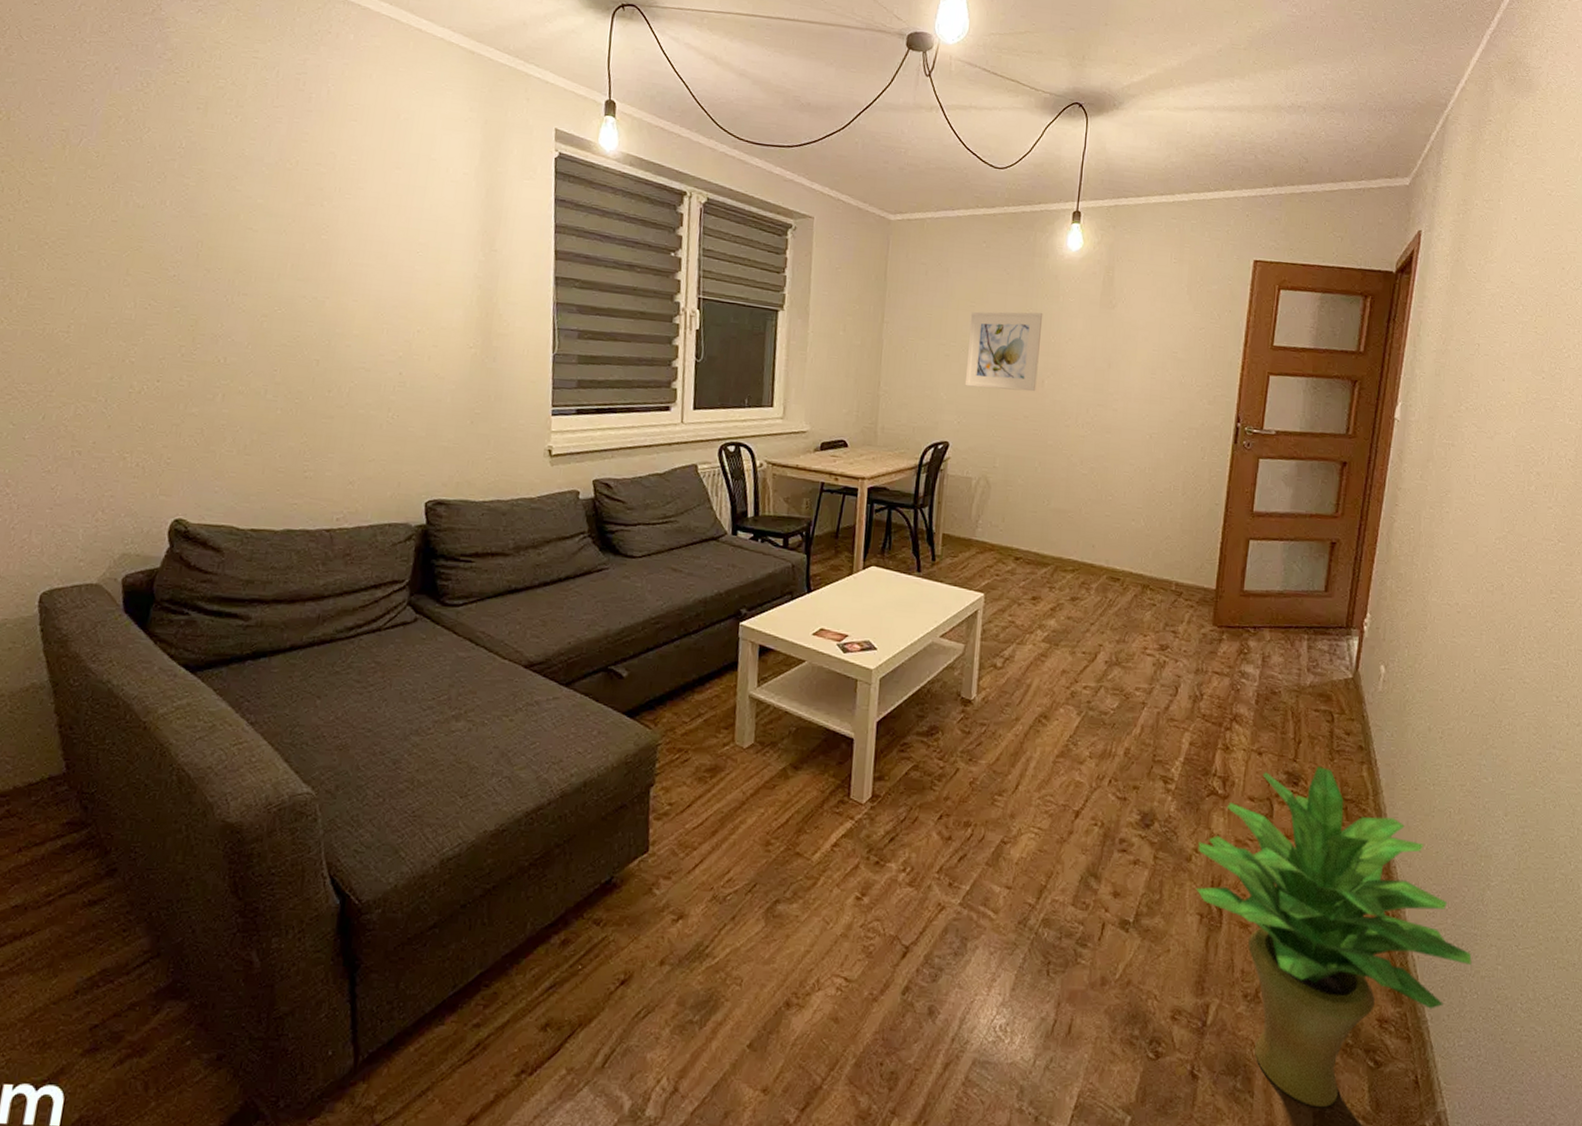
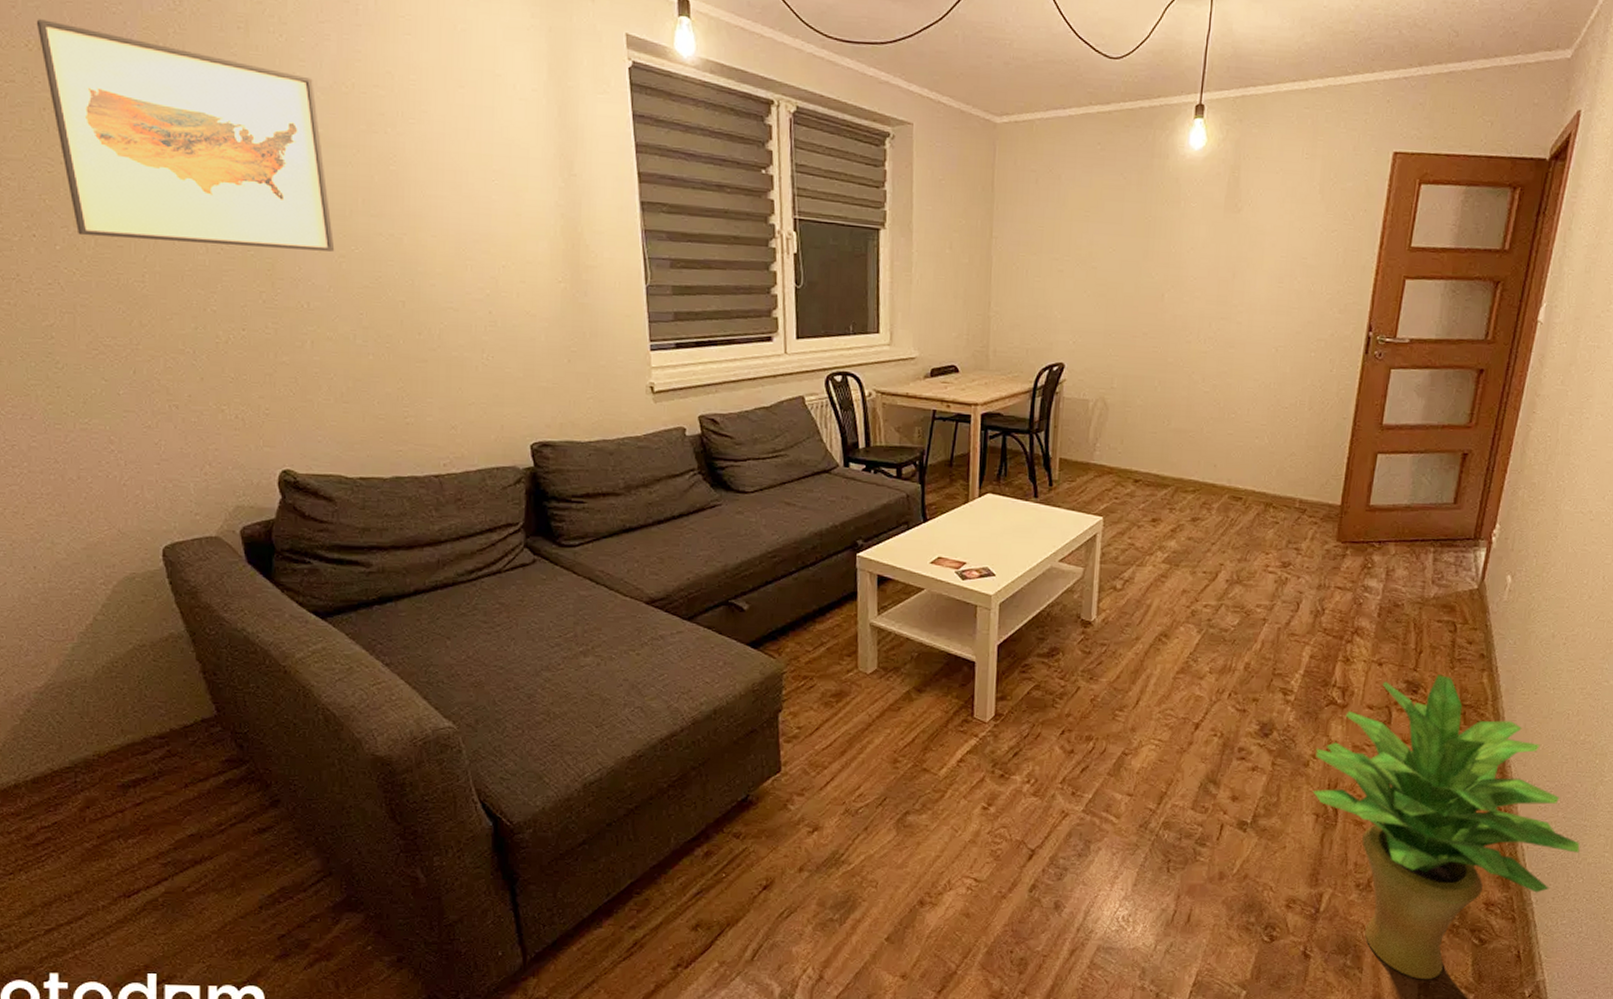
wall art: none [9,93,261,311] -> present [36,19,335,252]
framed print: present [964,311,1043,392] -> none [1079,220,1163,307]

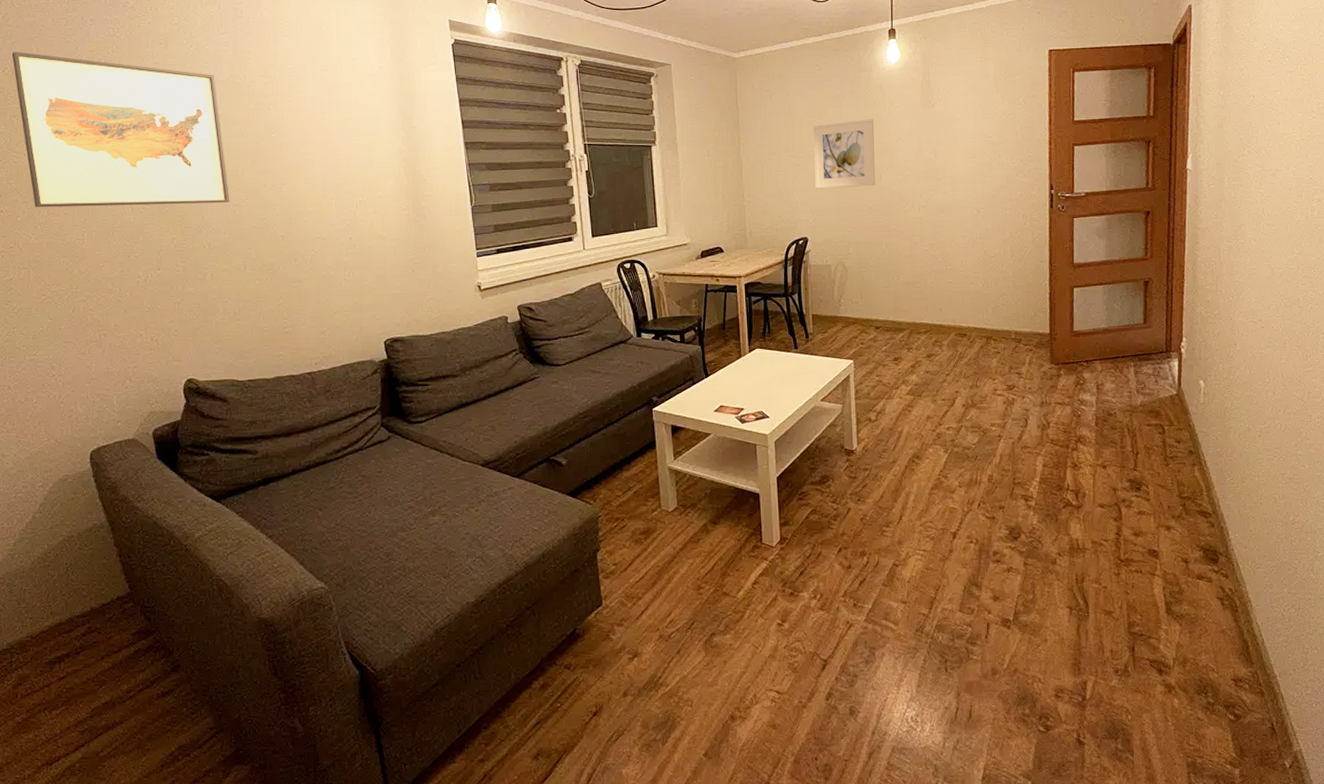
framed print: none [1079,220,1163,307] -> present [812,119,876,189]
potted plant: present [1312,675,1580,980] -> none [1060,472,1309,758]

